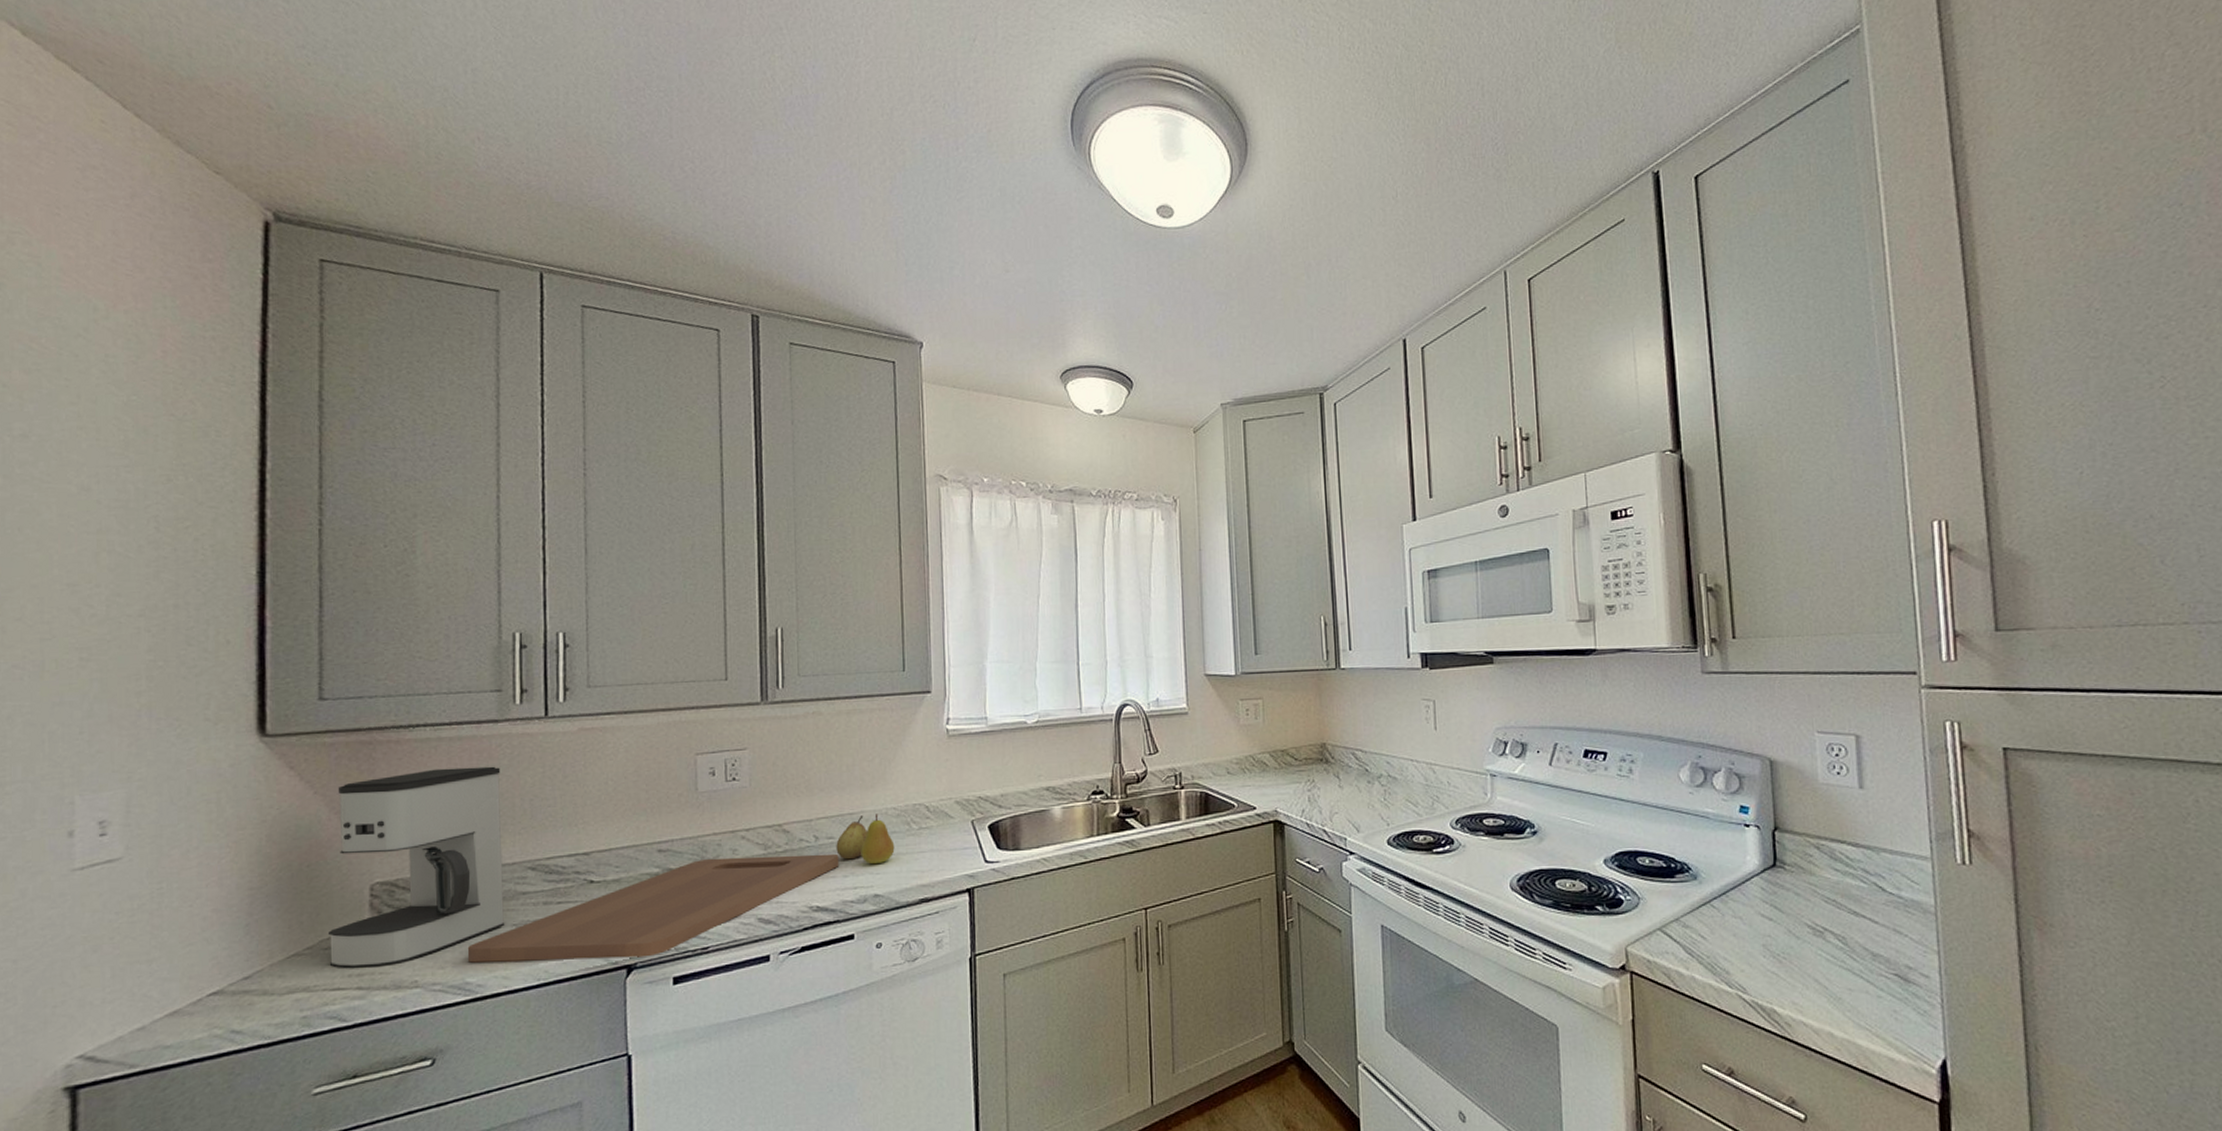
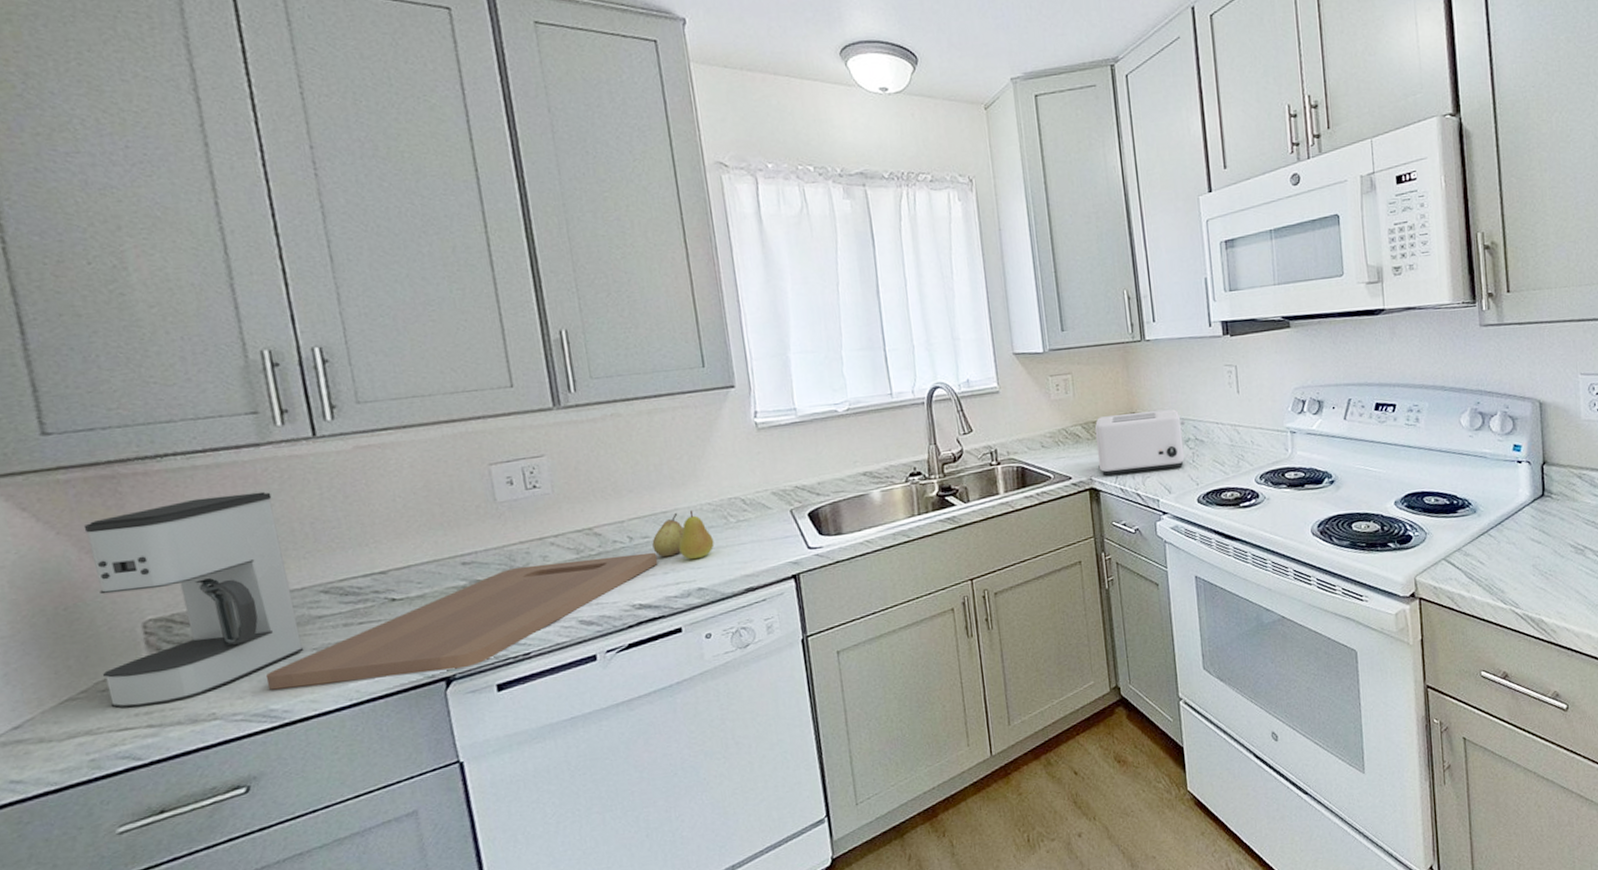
toaster: none [1282,742,1378,808] -> present [1094,409,1186,476]

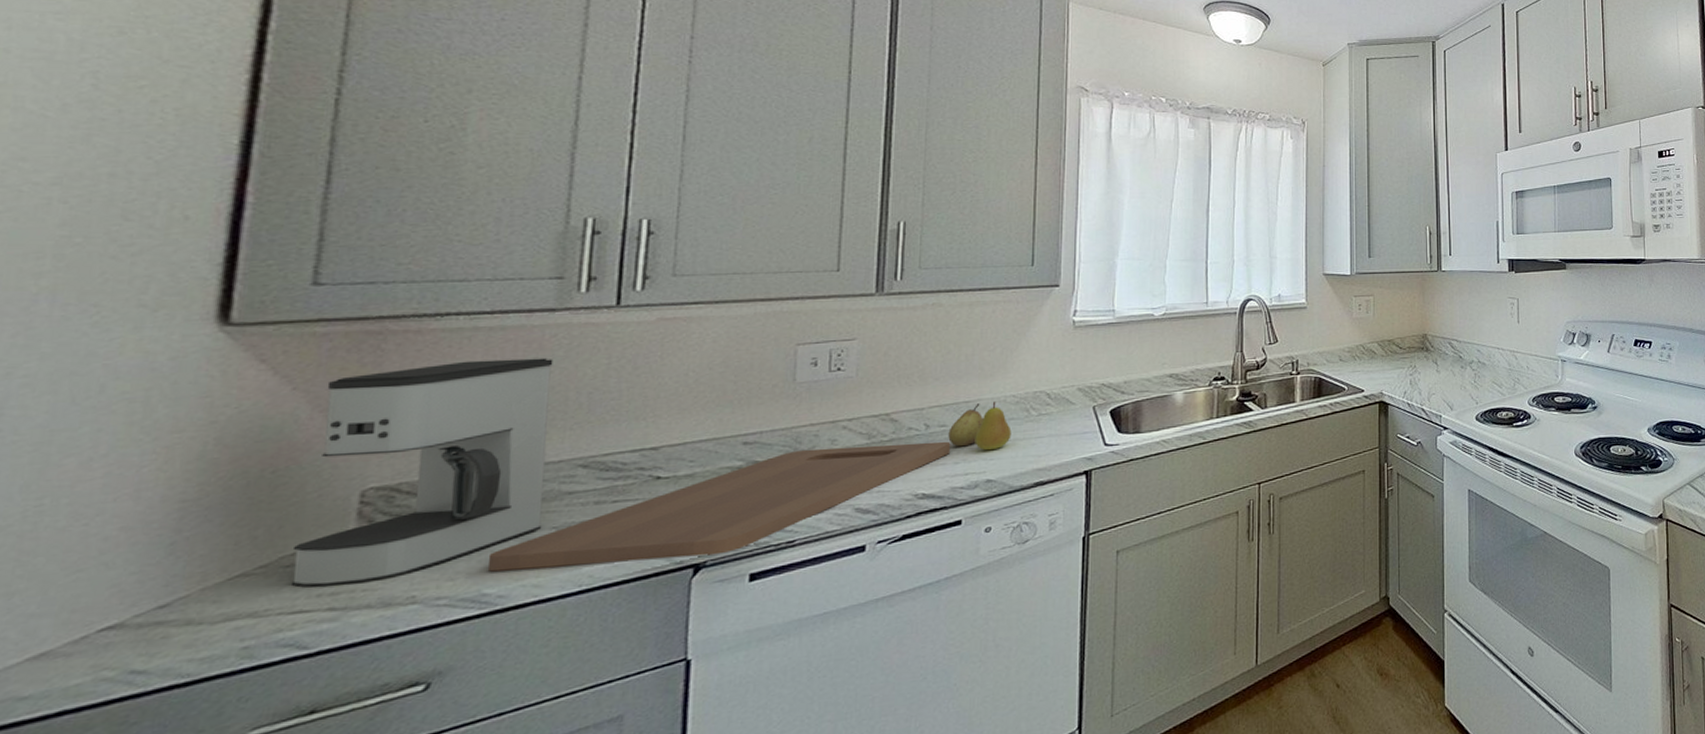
toaster: present [1094,409,1186,476] -> none [1389,333,1471,390]

